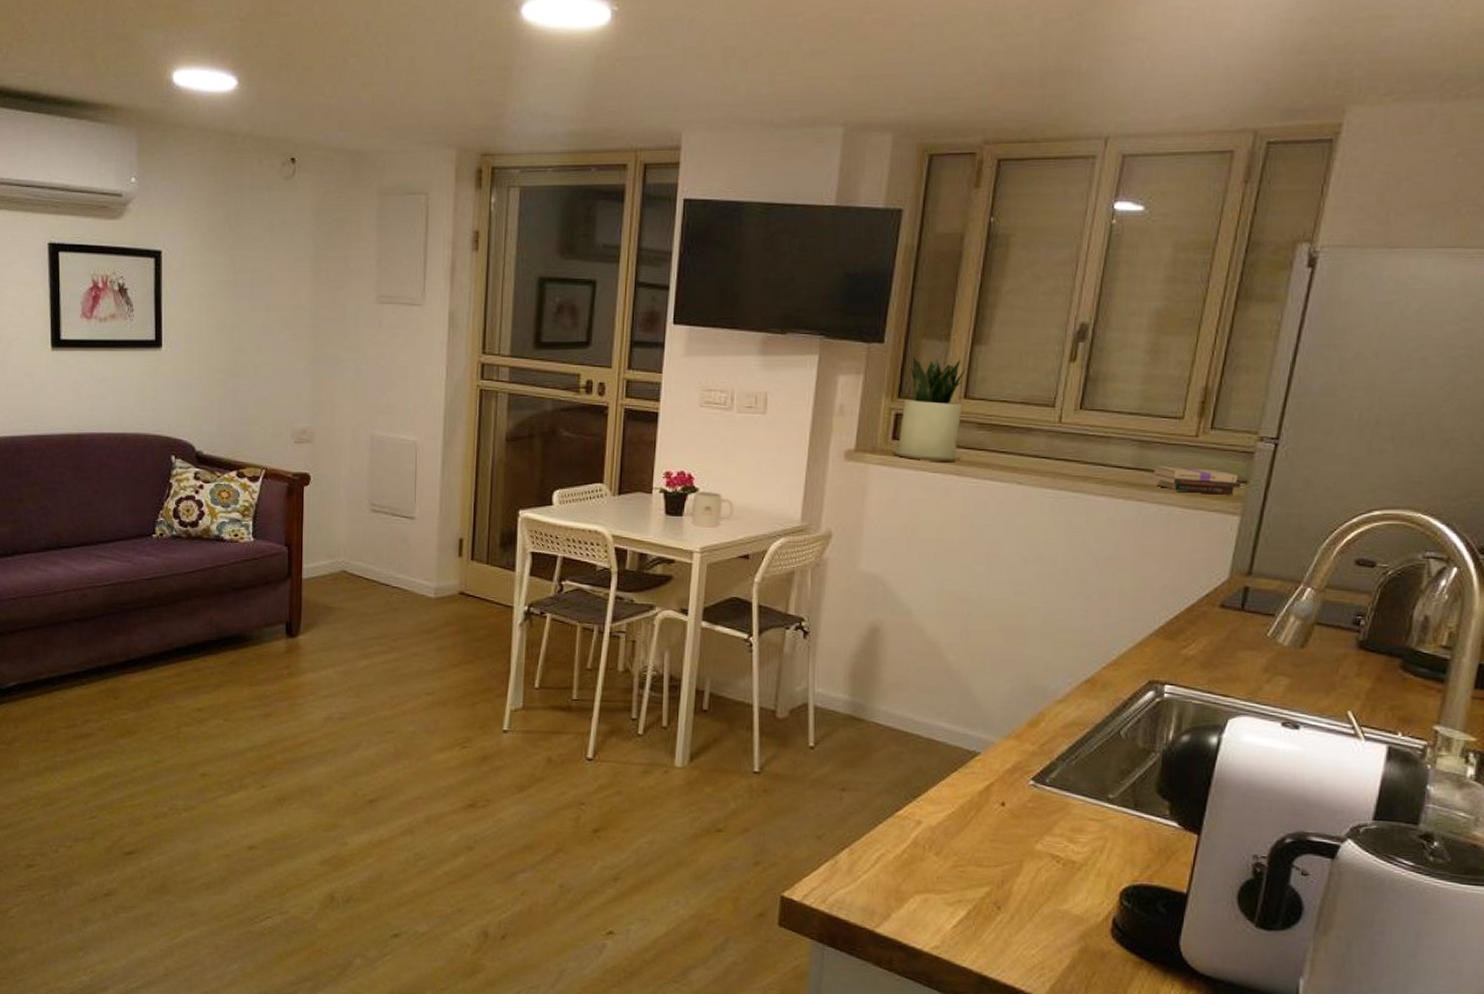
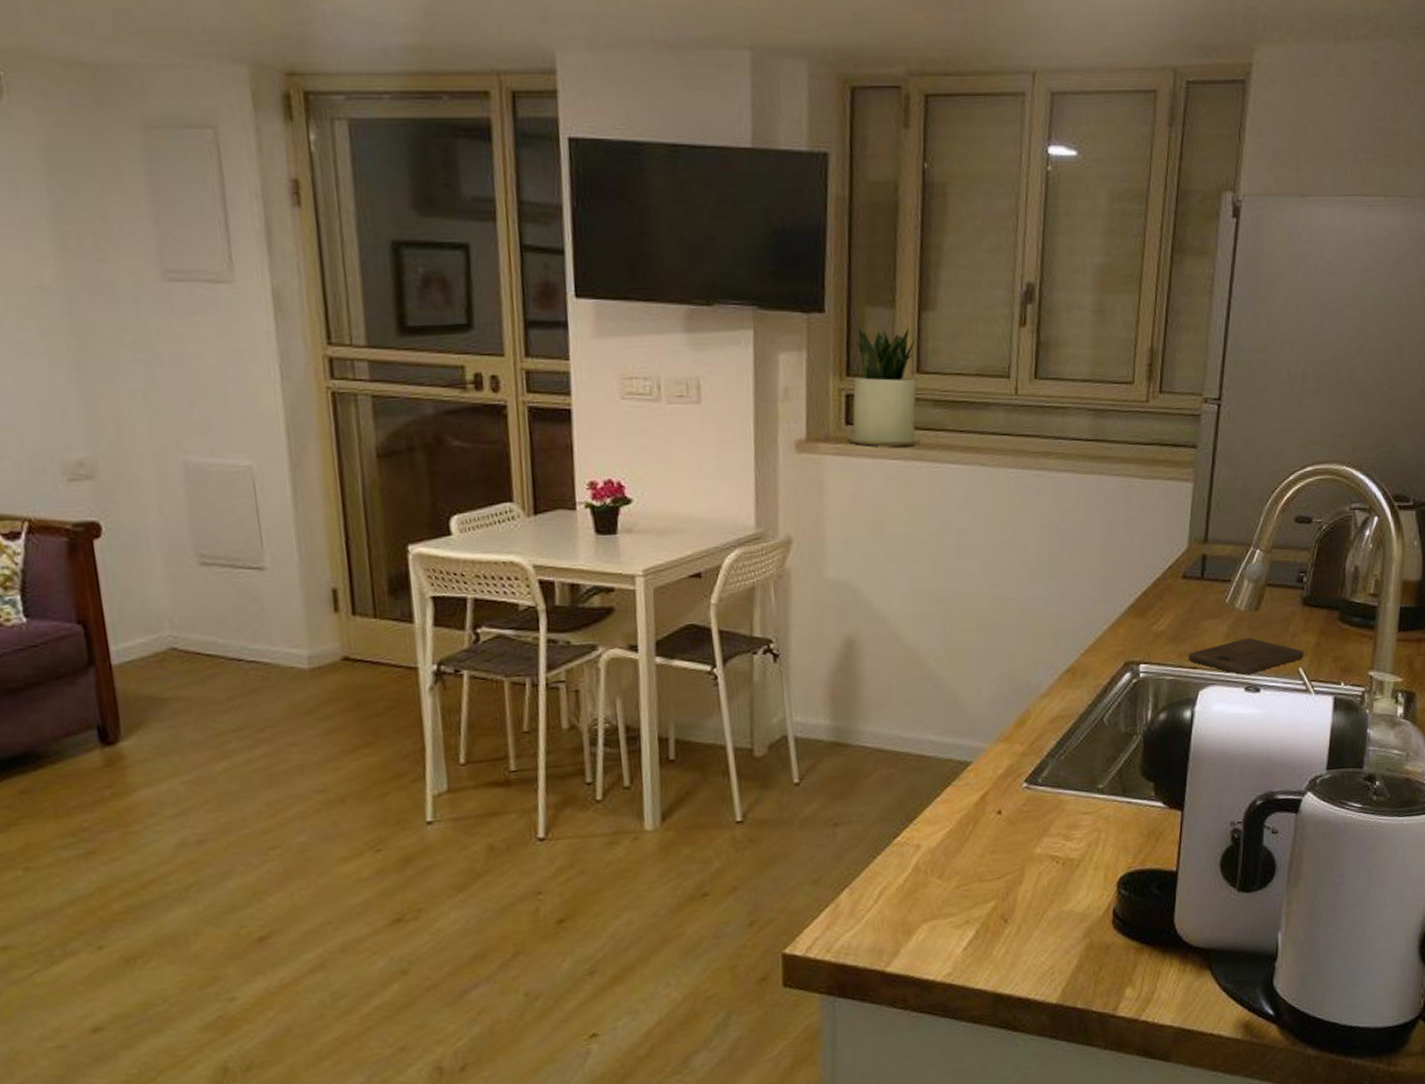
mug: present [692,492,734,528] -> none [626,502,677,546]
books: present [1151,466,1240,495] -> none [1108,435,1191,462]
cutting board: none [1218,673,1355,711] -> present [1187,637,1304,676]

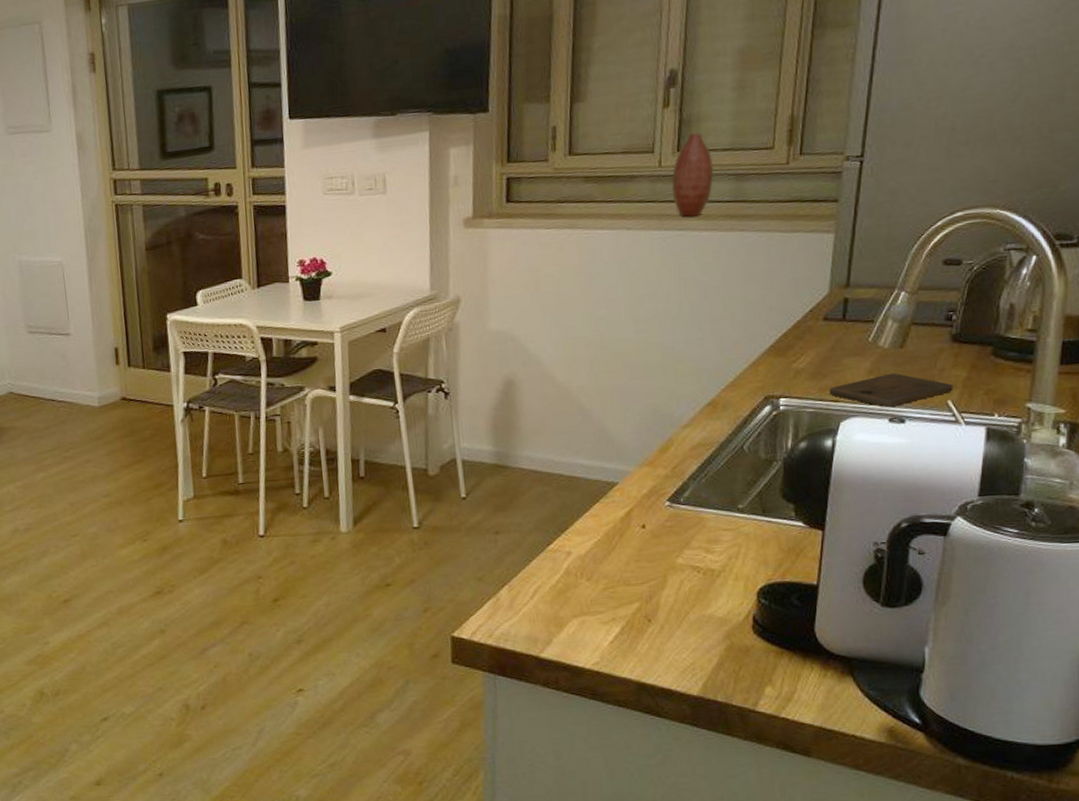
planter: present [846,328,922,447] -> none [506,118,574,219]
vase: none [1029,359,1073,455] -> present [672,133,714,217]

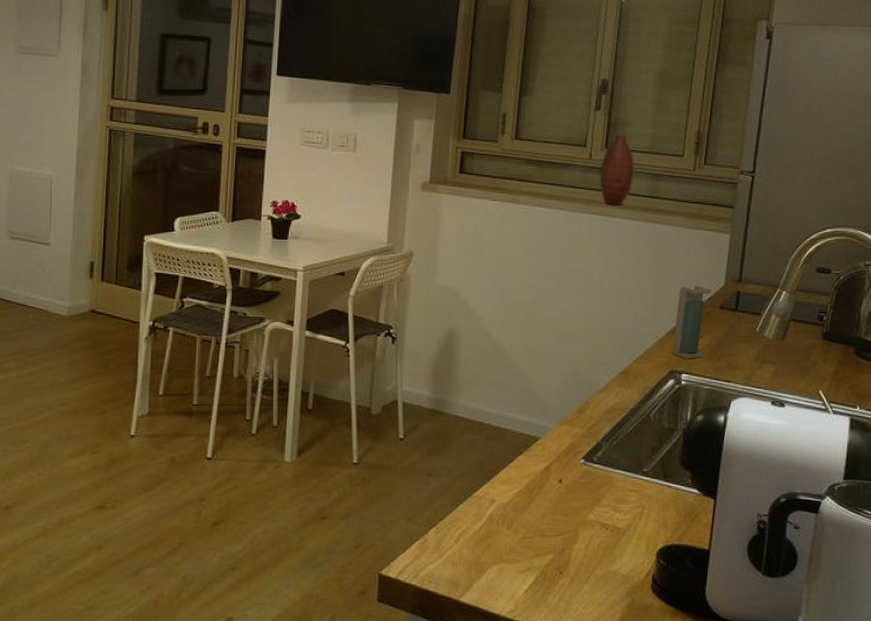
soap dispenser: none [767,297,813,382] -> present [672,286,712,359]
cutting board: present [829,373,953,408] -> none [722,361,824,392]

